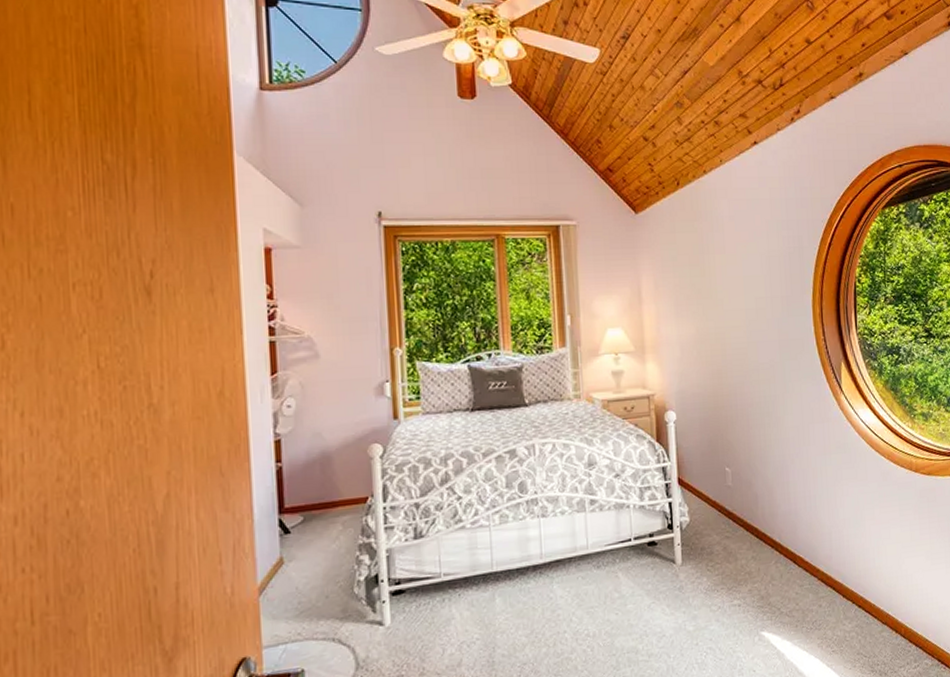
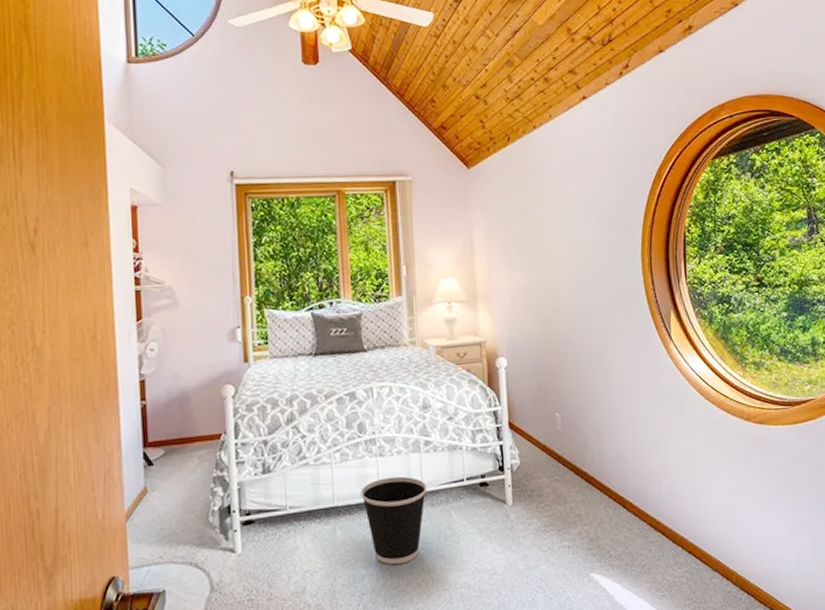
wastebasket: none [521,537,593,632] -> present [360,476,427,565]

